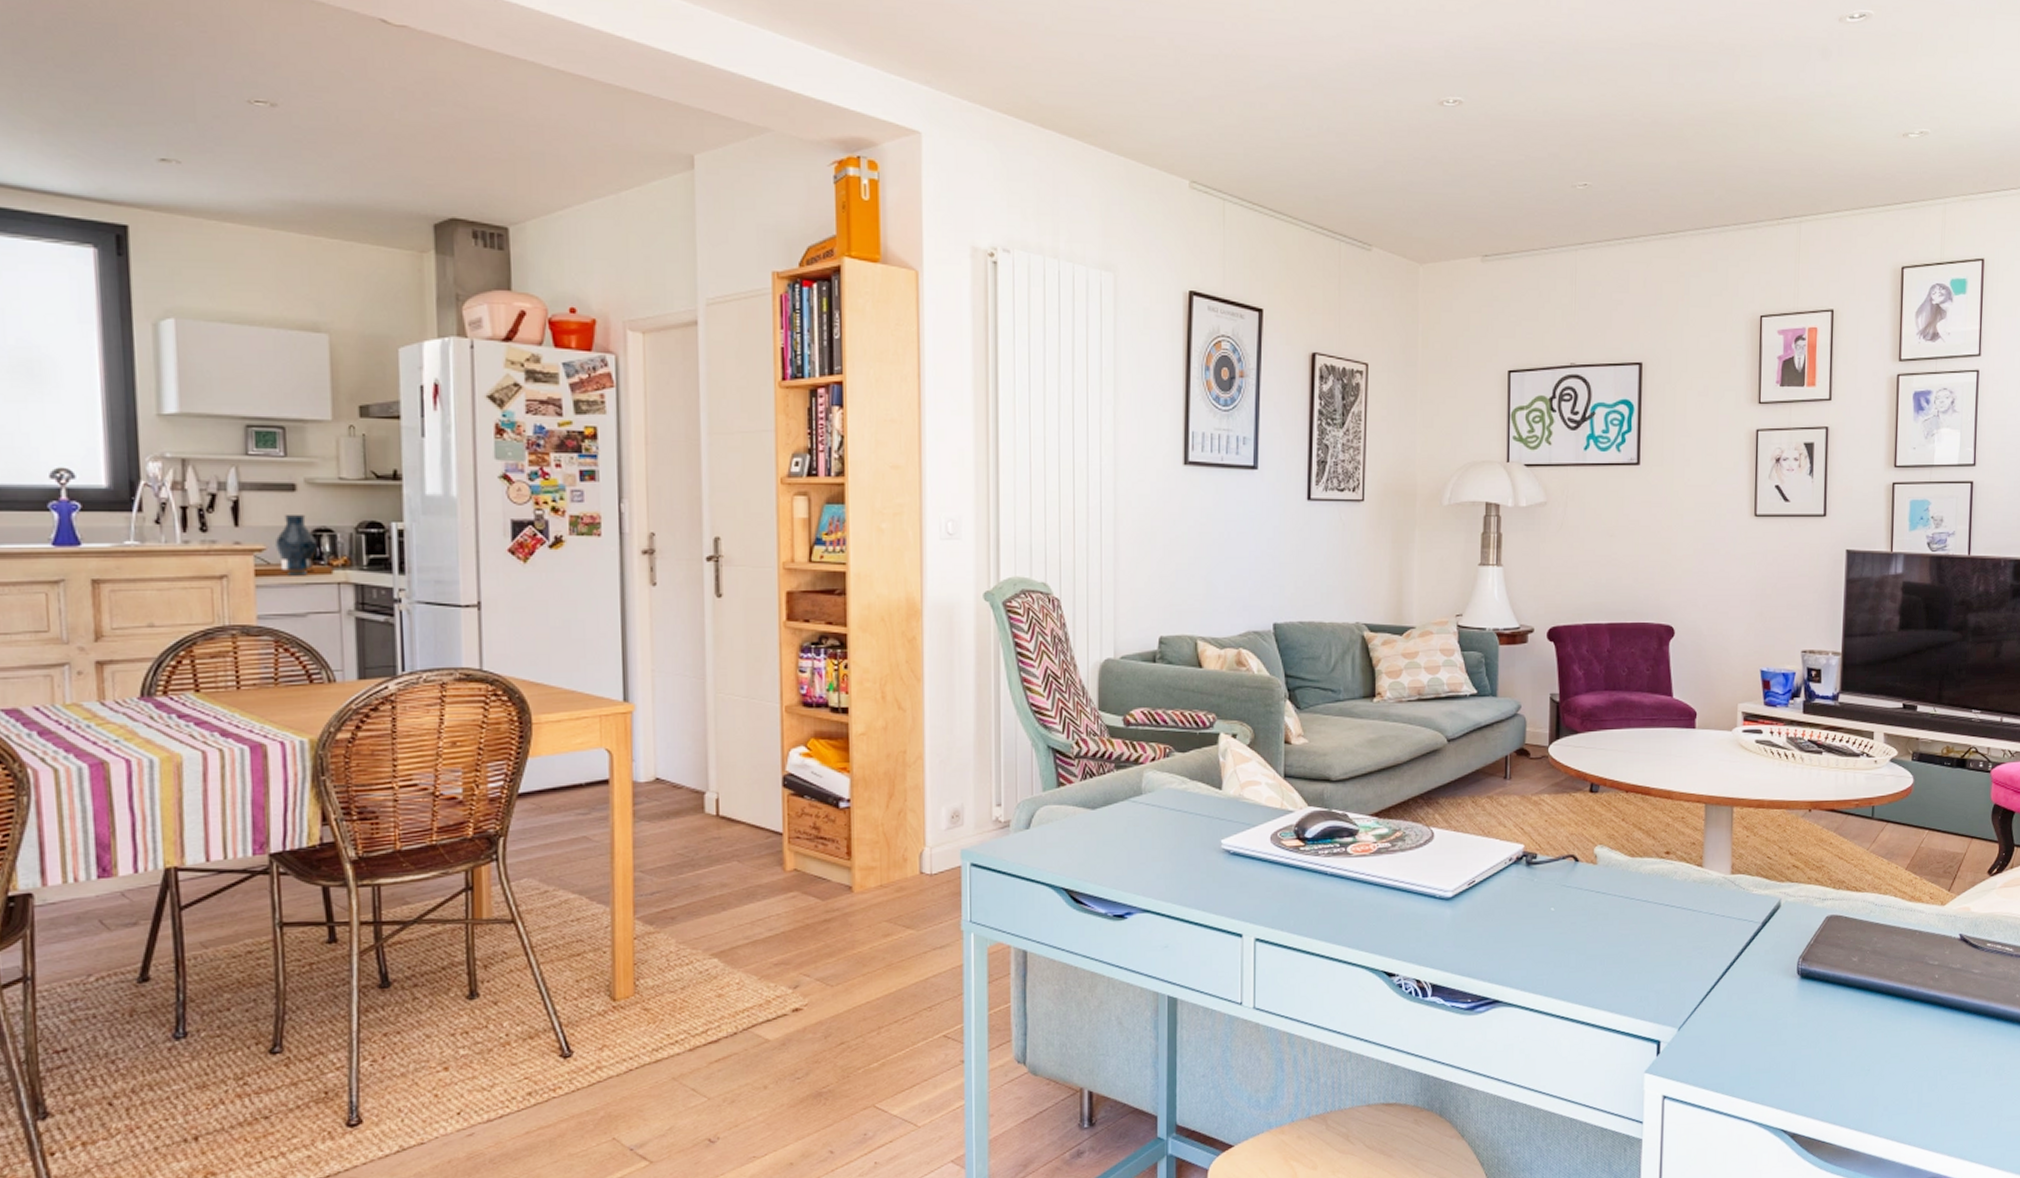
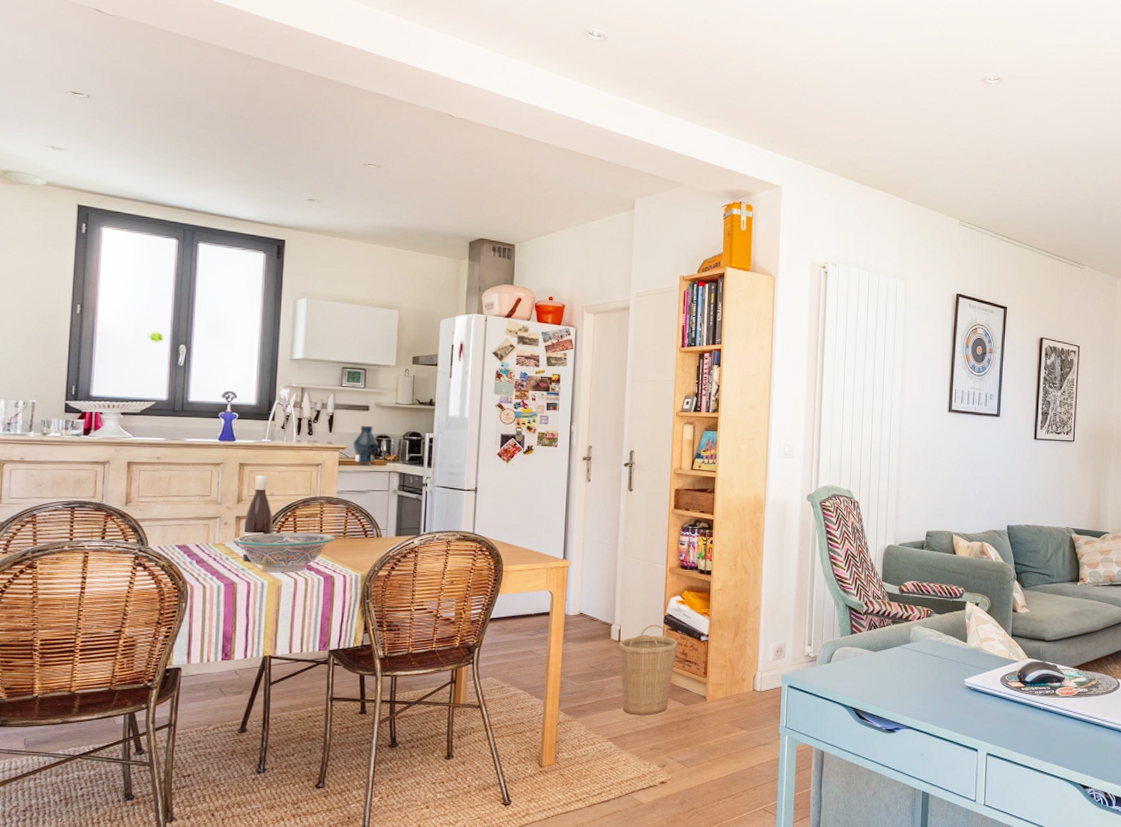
bowl: none [95,680,262,744] -> present [233,532,335,573]
bottle: none [110,596,158,729] -> present [242,475,273,562]
basket: none [718,789,806,918] -> present [619,624,678,715]

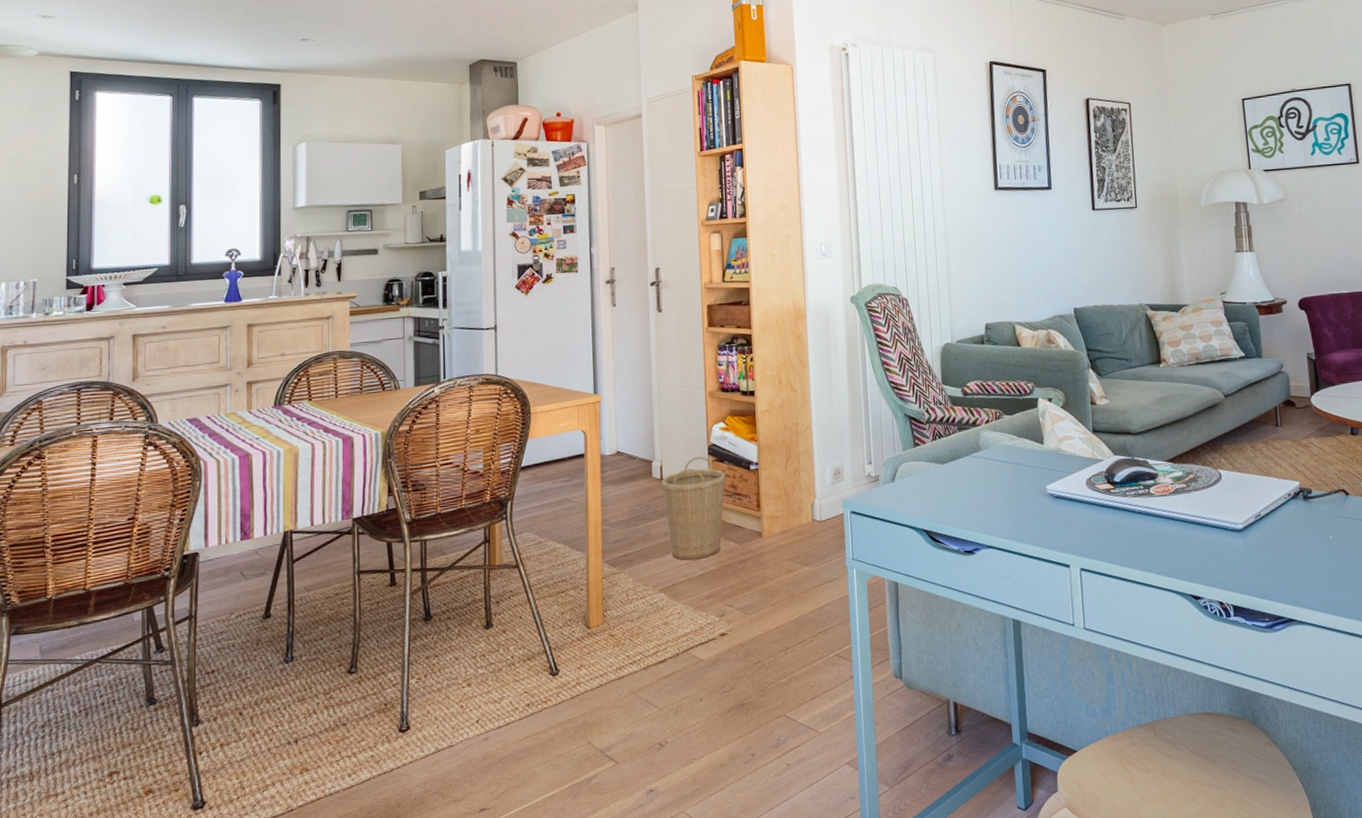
bowl: present [233,532,335,573] -> none [245,391,351,440]
bottle: present [242,475,273,562] -> none [255,334,285,430]
vase: present [352,425,379,466] -> none [363,270,390,314]

